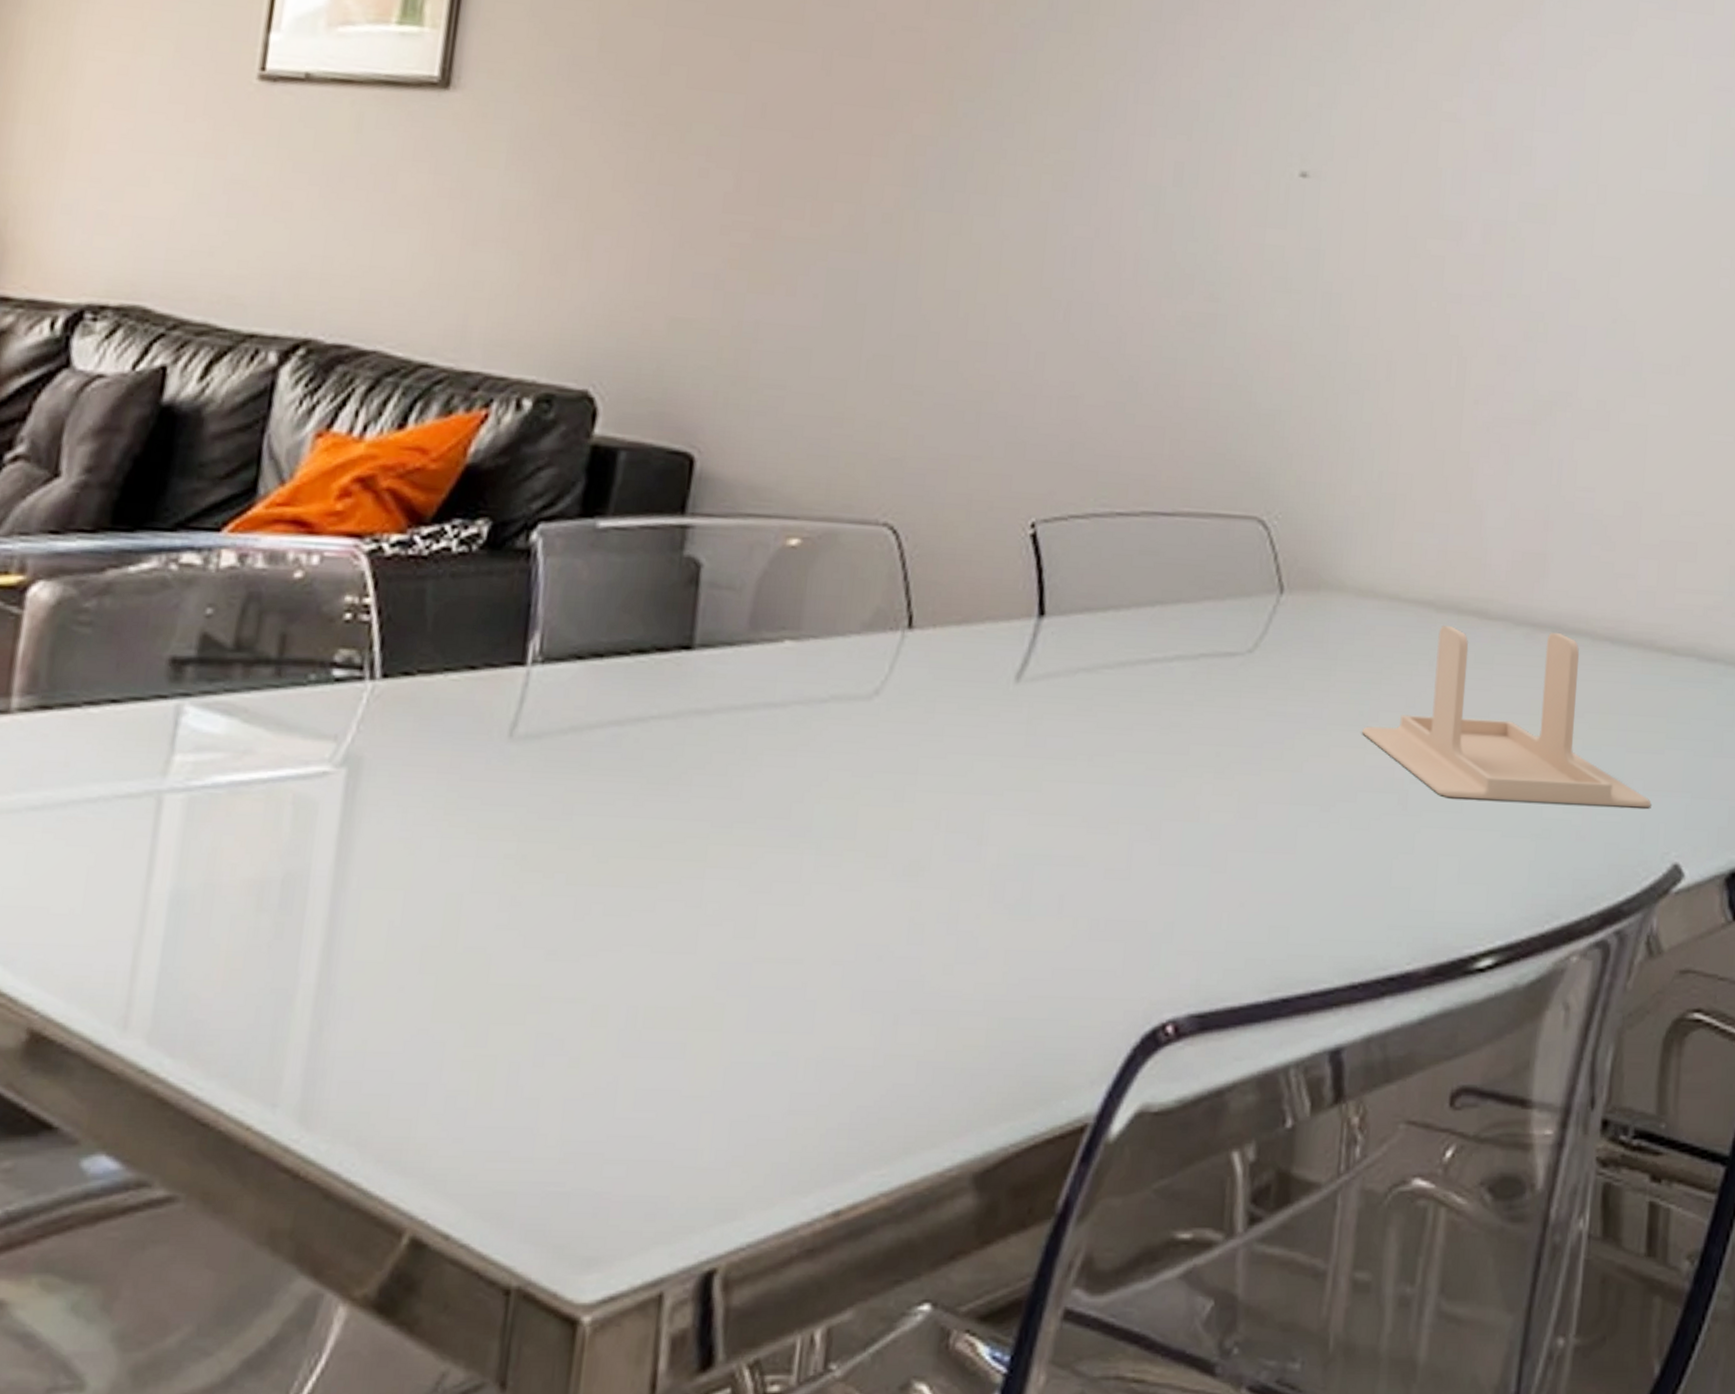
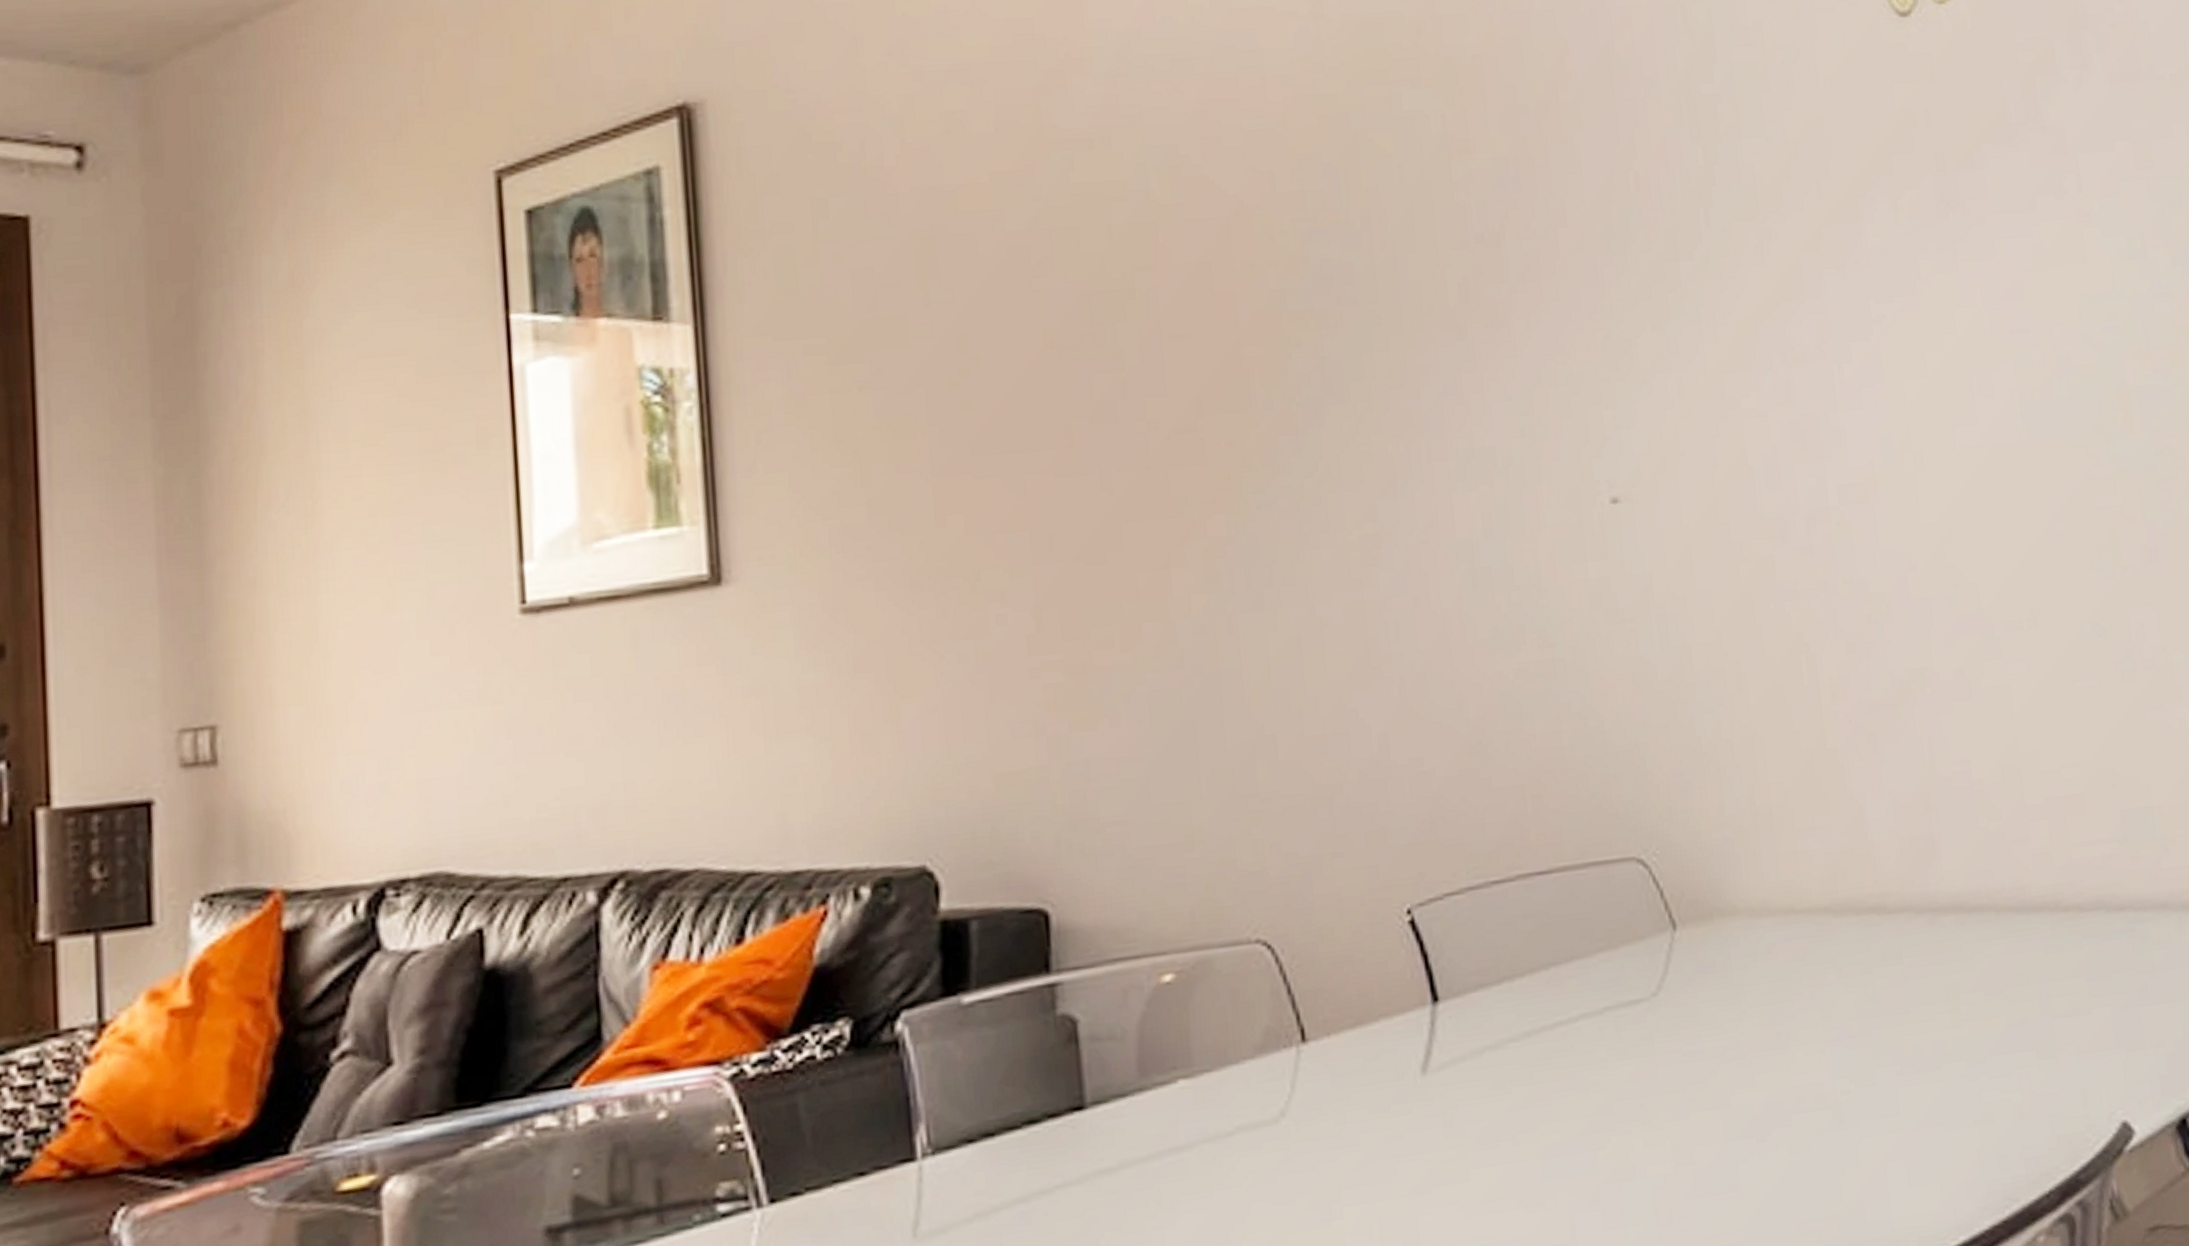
napkin holder: present [1362,626,1652,808] -> none [1783,913,2088,1103]

